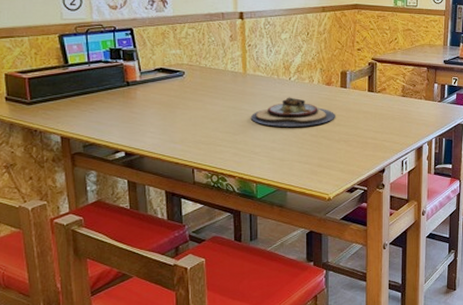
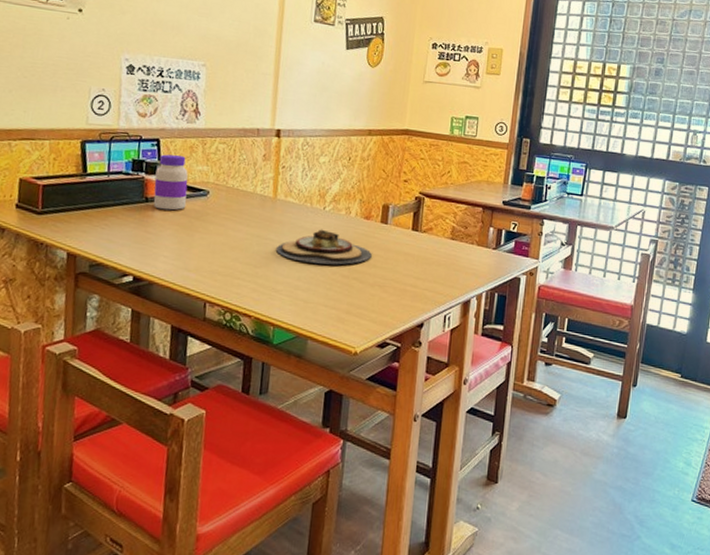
jar: none [133,42,165,92] -> present [153,154,188,211]

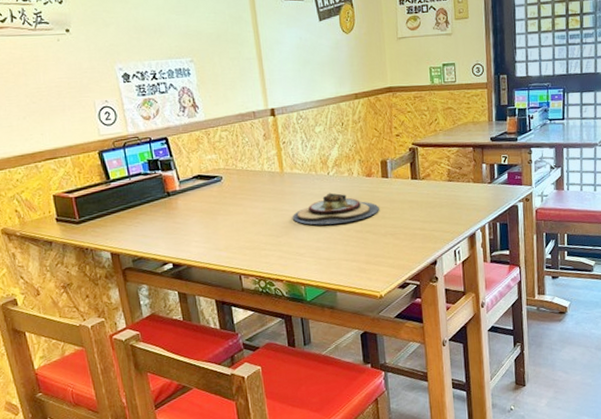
jar: present [153,154,188,211] -> none [170,149,205,201]

